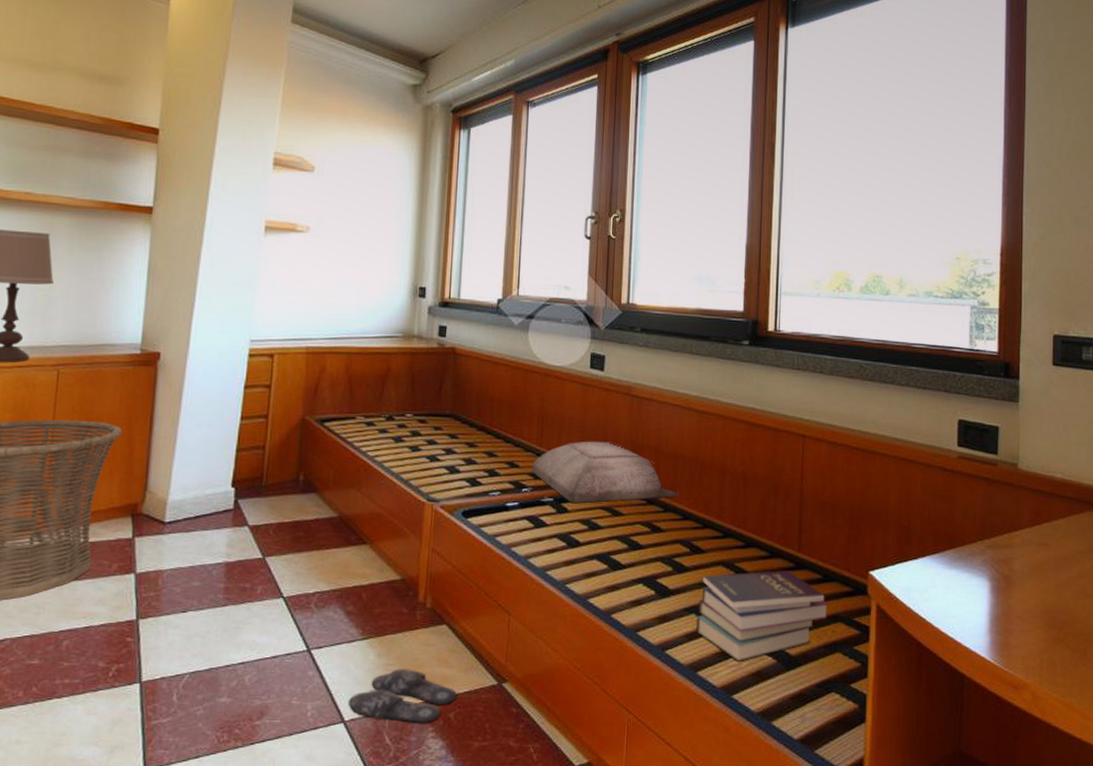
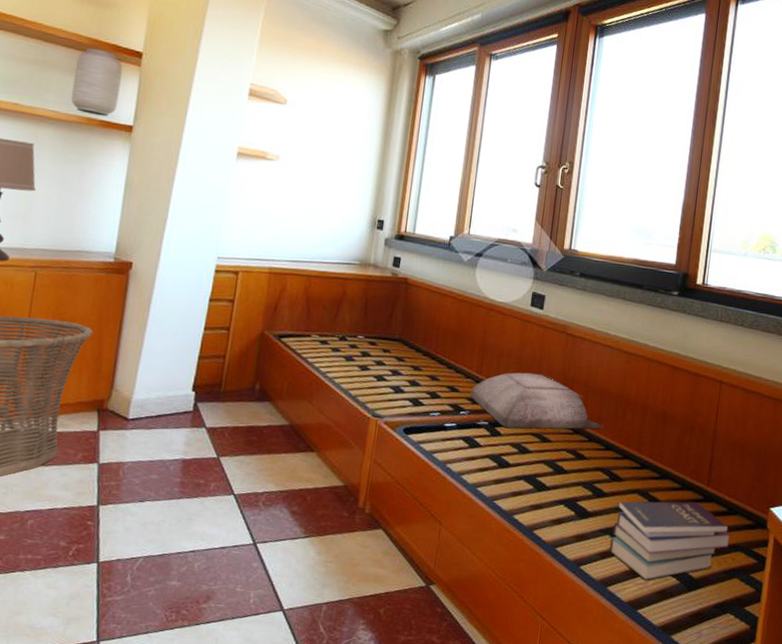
vase: none [86,128,139,199] -> present [70,47,123,117]
slippers: present [349,669,457,723] -> none [288,566,388,616]

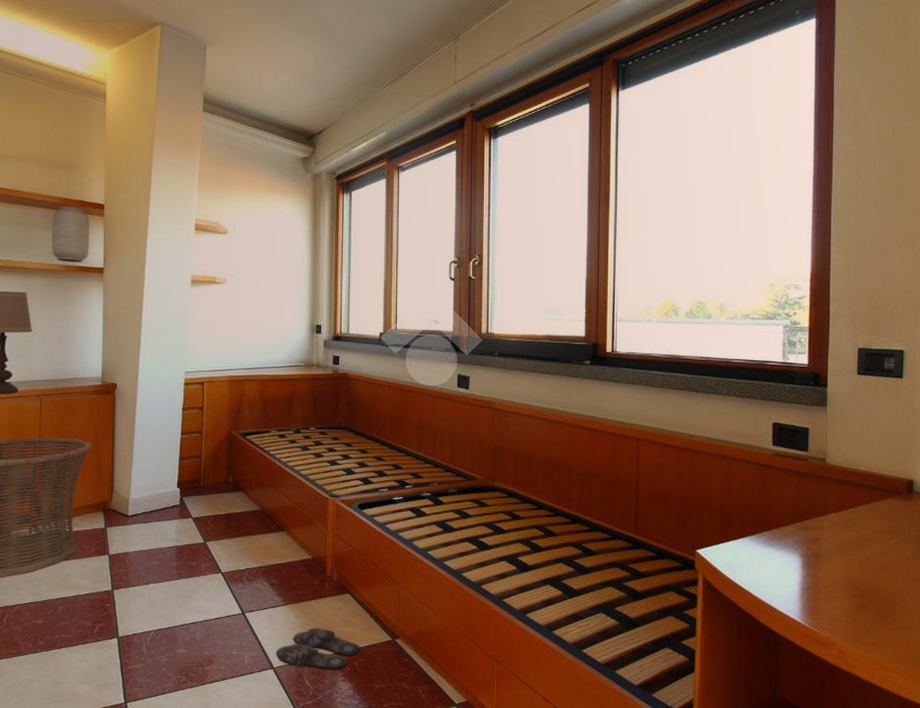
slippers: none [288,566,388,616] -> present [276,628,360,670]
cushion: present [470,372,604,429] -> none [413,446,534,497]
books: present [609,501,731,580] -> none [551,550,662,623]

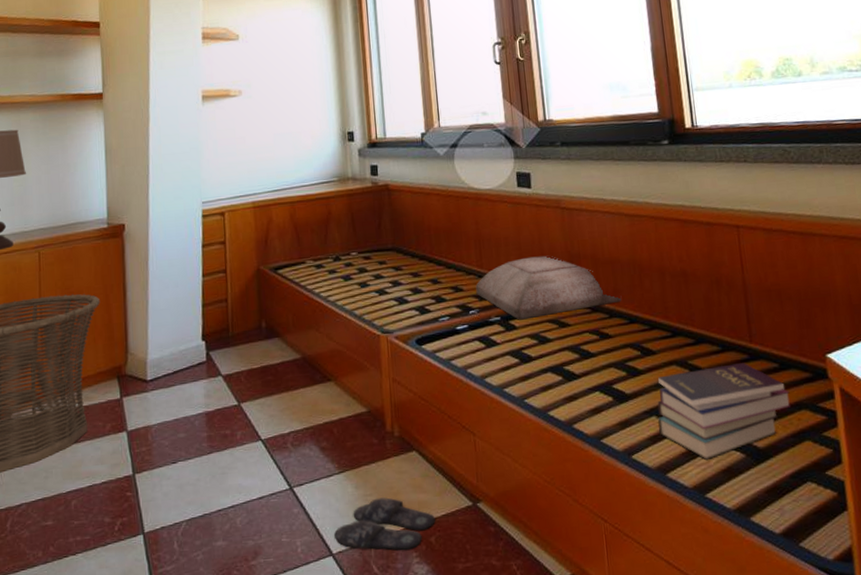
vase: present [51,206,89,262] -> none [42,28,86,91]
cushion: none [413,446,534,497] -> present [475,255,622,320]
books: none [551,550,662,623] -> present [657,363,791,460]

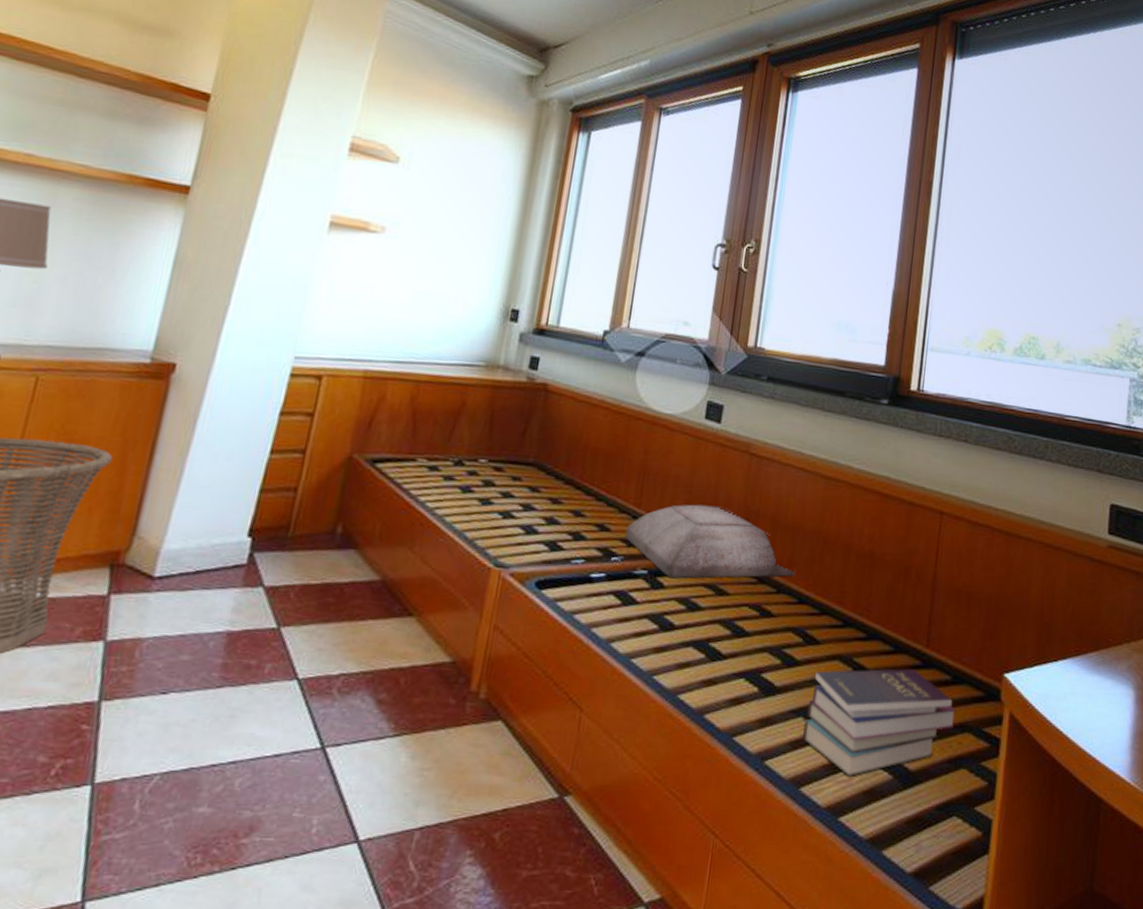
slippers: present [334,497,435,550] -> none [367,775,507,845]

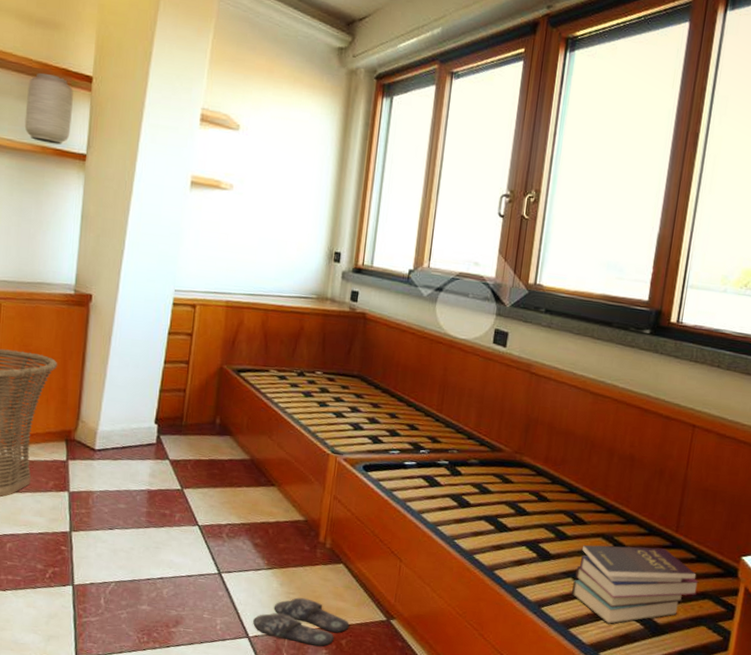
vase: none [107,86,183,174] -> present [24,72,73,145]
slippers: none [367,775,507,845] -> present [253,597,350,646]
cushion: present [625,504,796,579] -> none [430,411,568,472]

